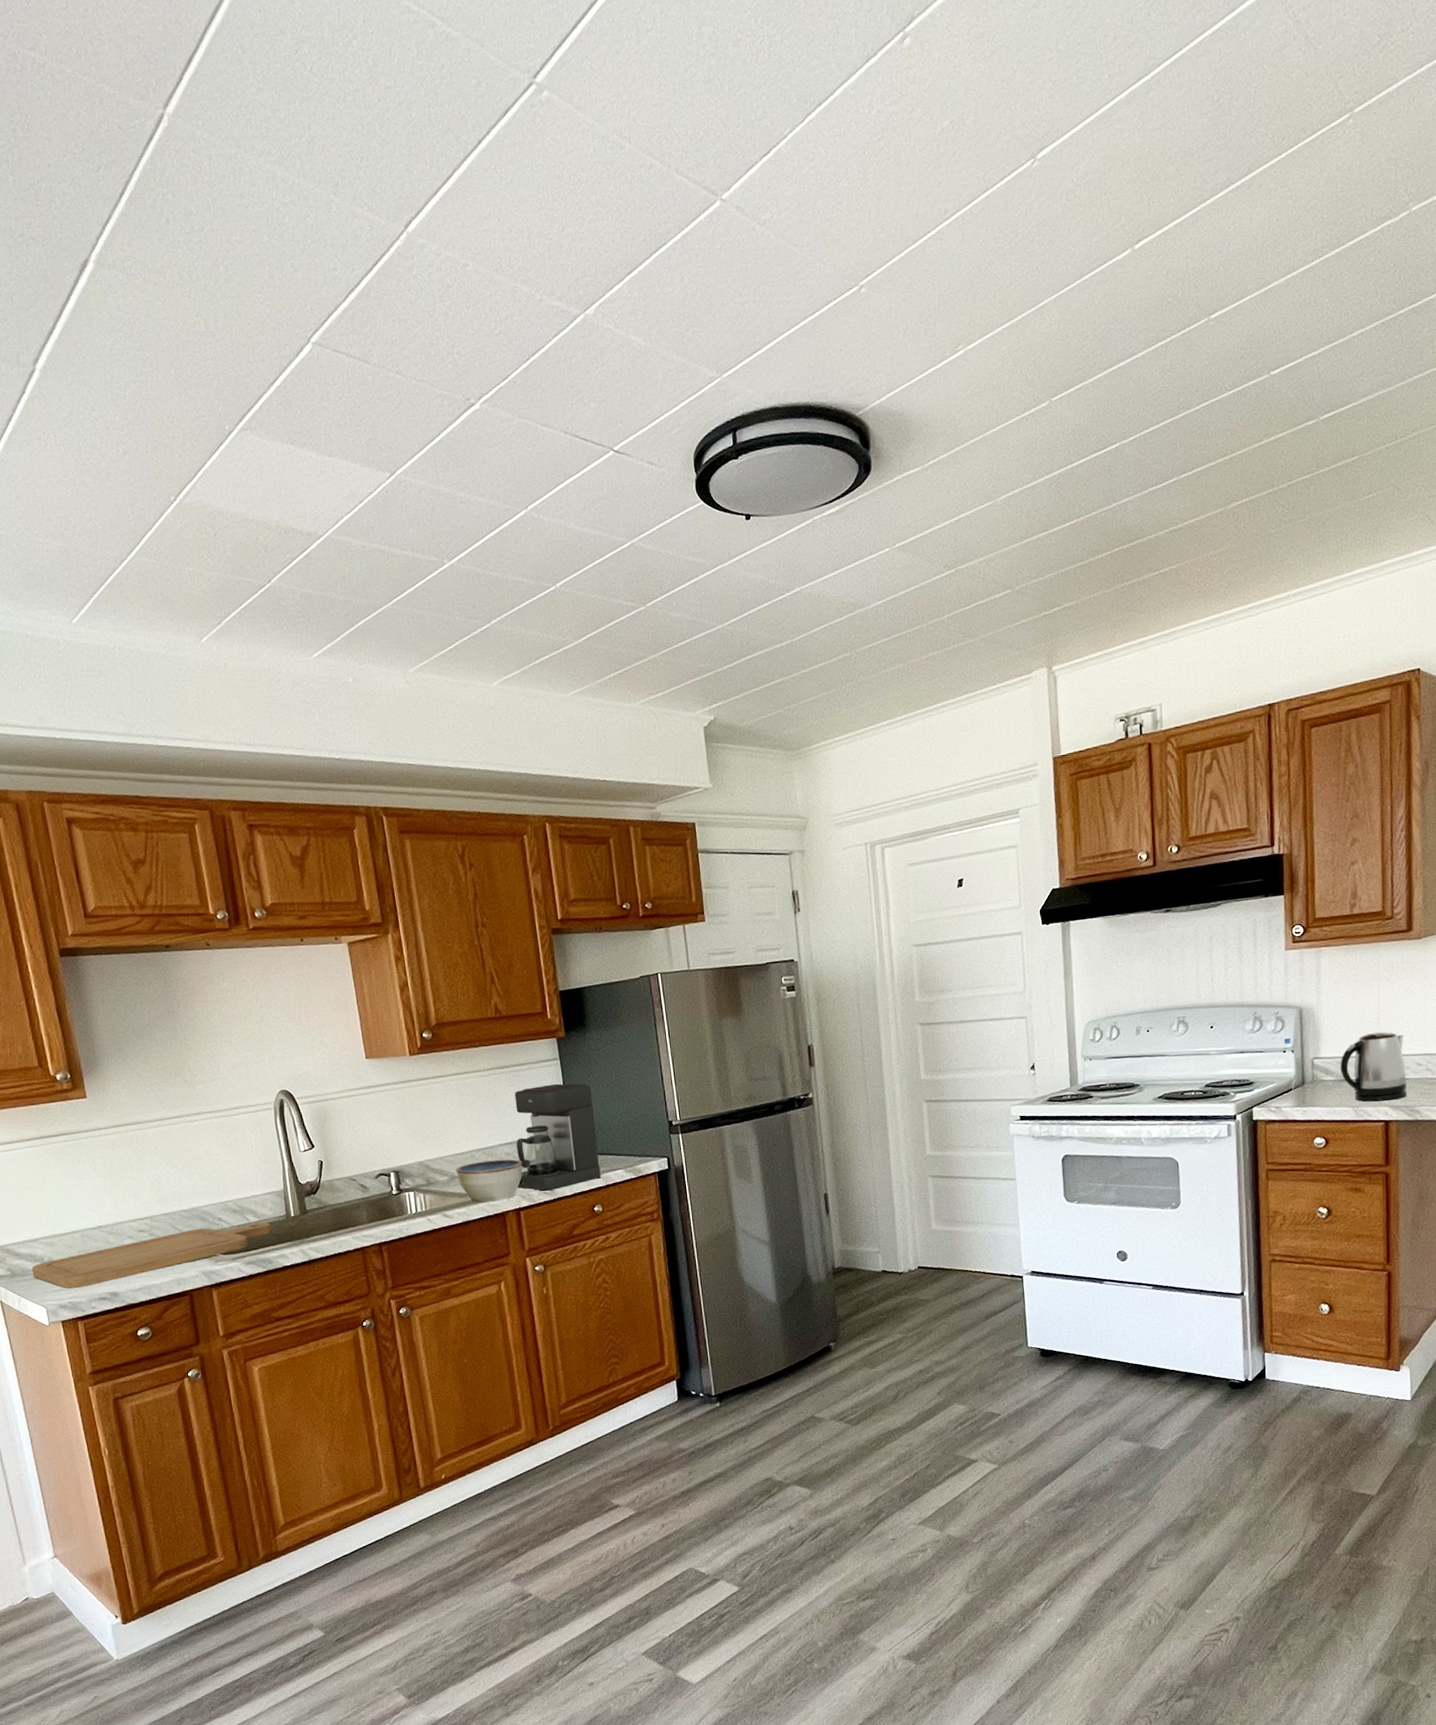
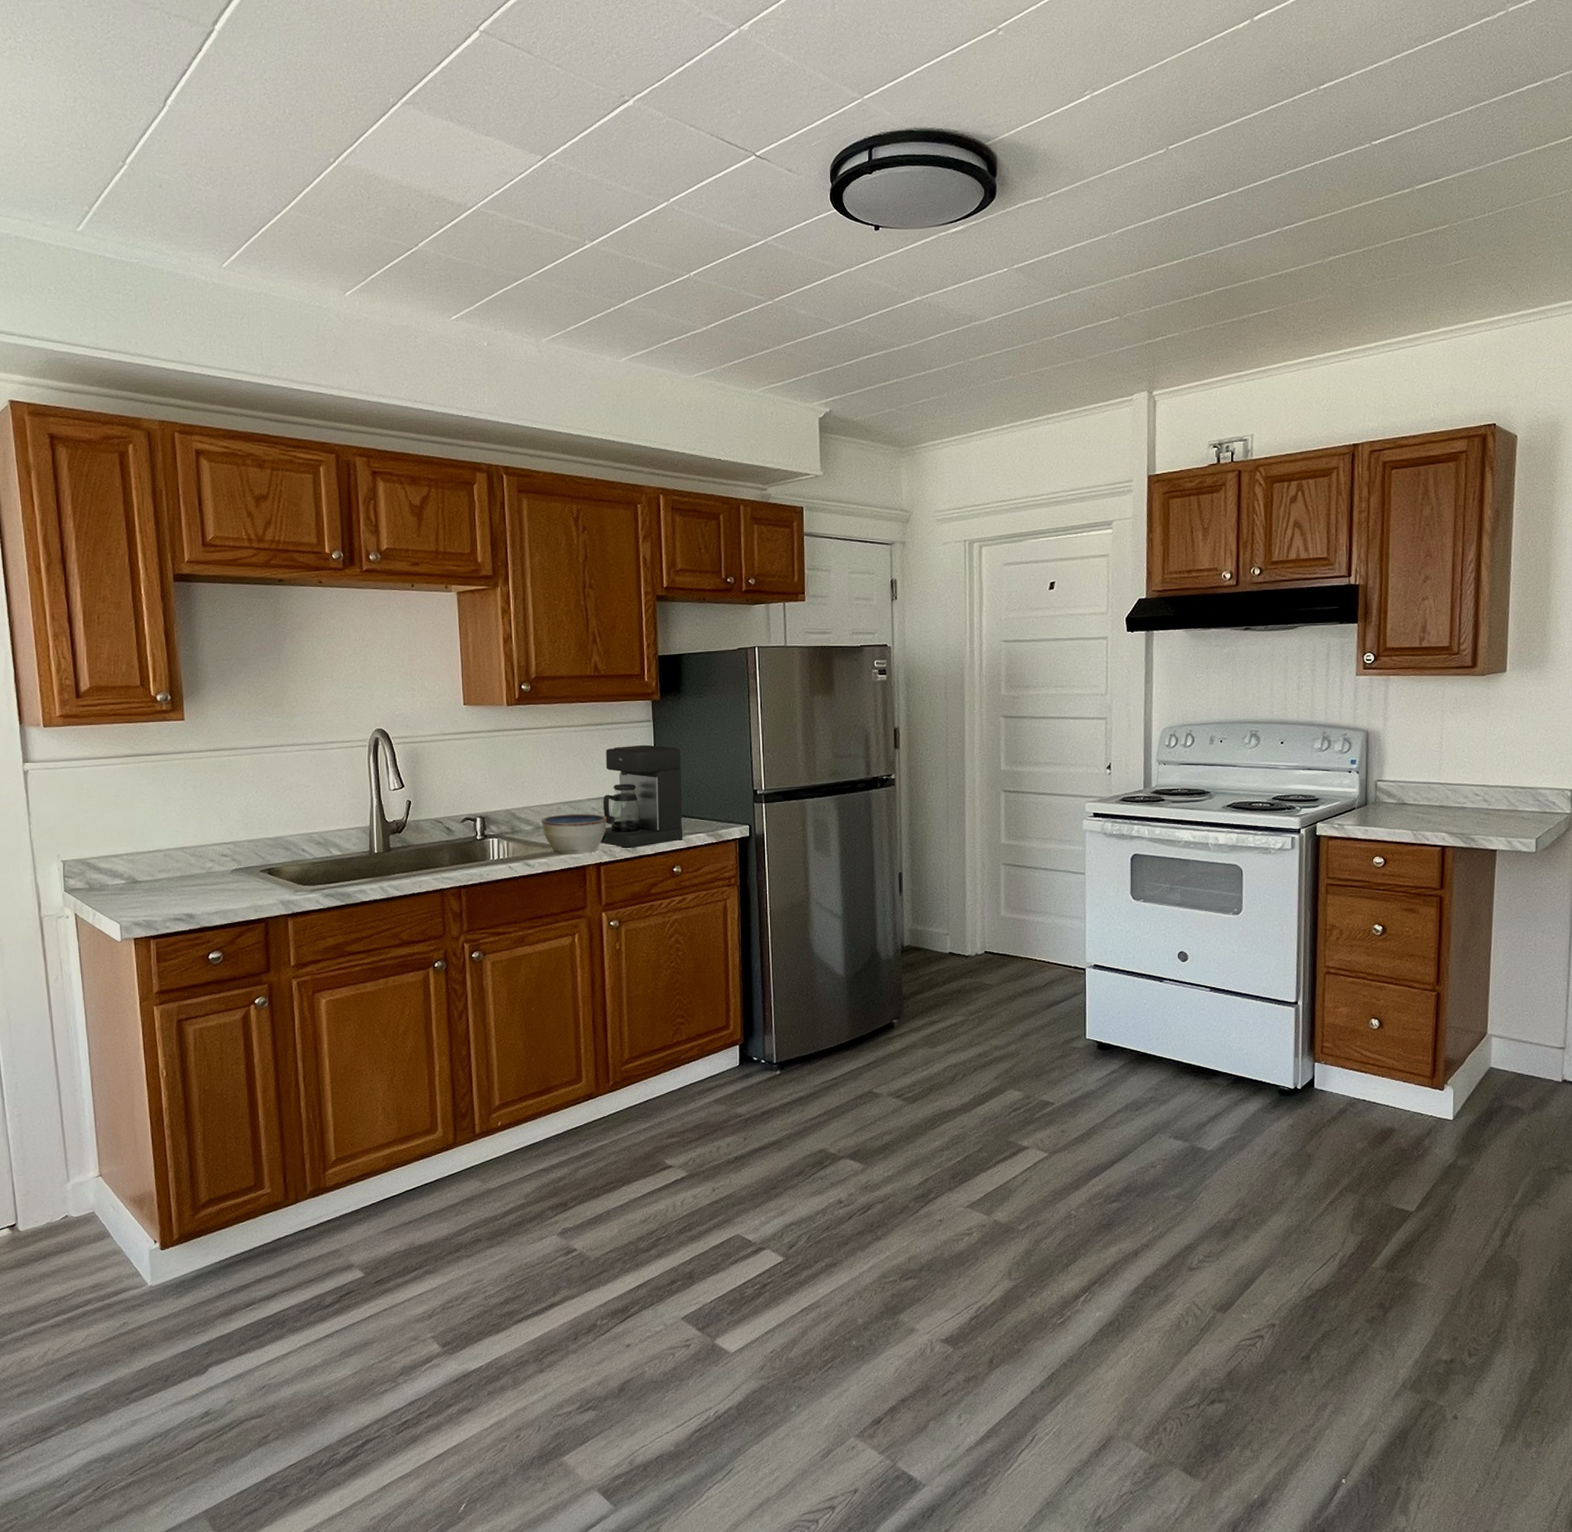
chopping board: present [31,1222,272,1289] -> none [110,856,354,907]
kettle: present [1340,1031,1408,1102] -> none [1402,760,1465,828]

